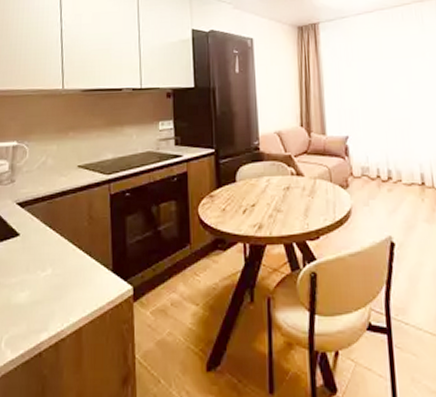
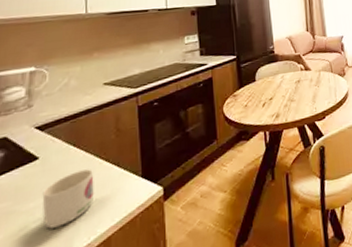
mug: none [22,254,68,307] -> present [42,169,94,229]

